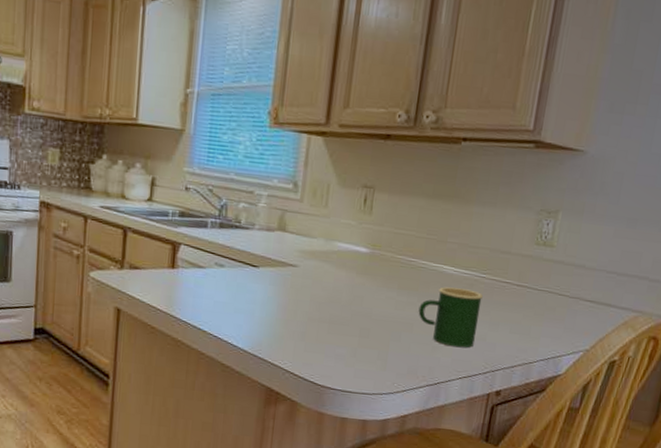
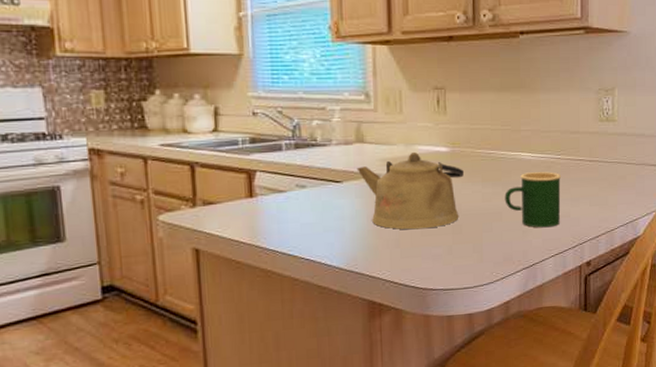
kettle: none [274,248,381,327] -> present [356,153,465,230]

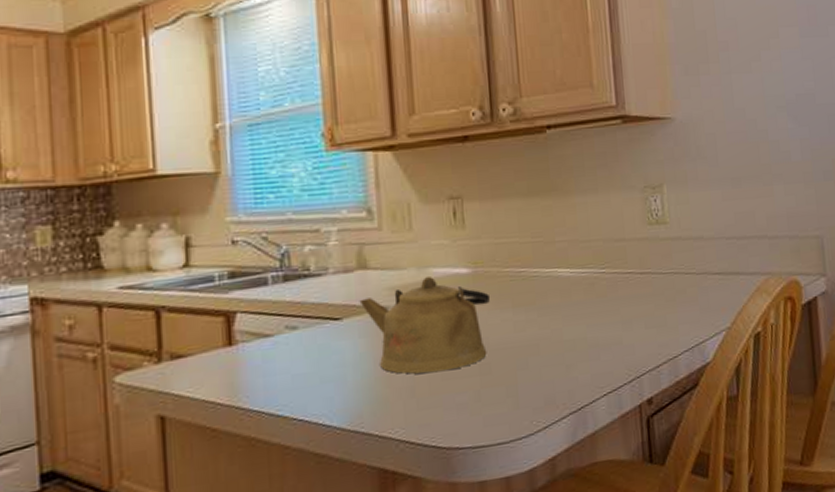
mug: present [504,172,561,228] -> none [541,289,611,361]

